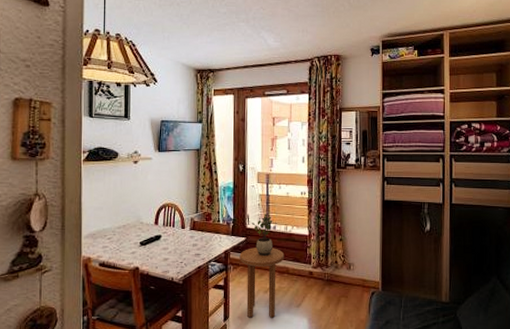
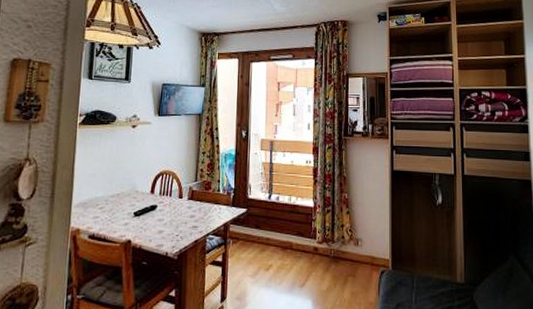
side table: present [239,248,285,318] -> none [239,220,288,299]
potted plant: present [251,214,274,257] -> none [253,183,277,230]

